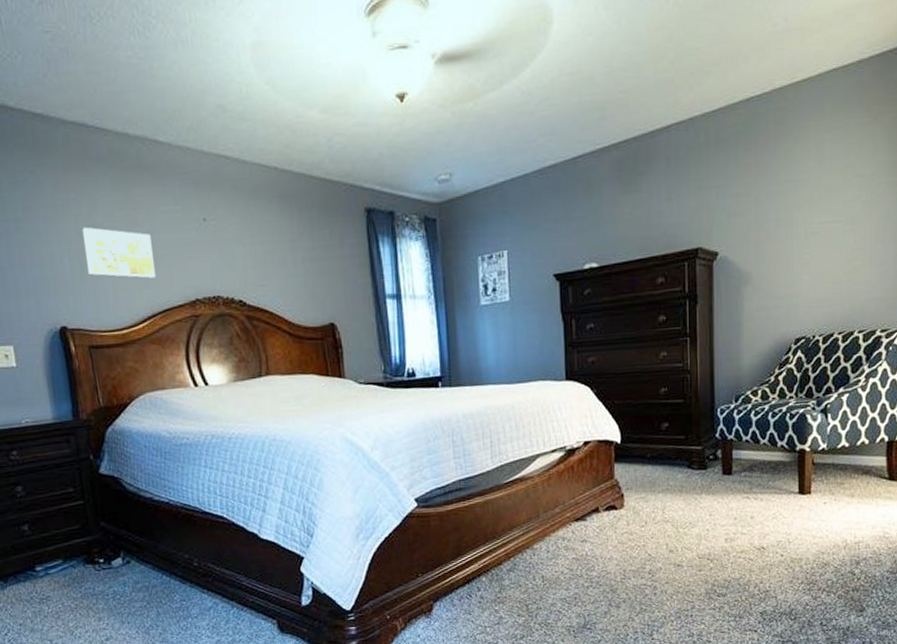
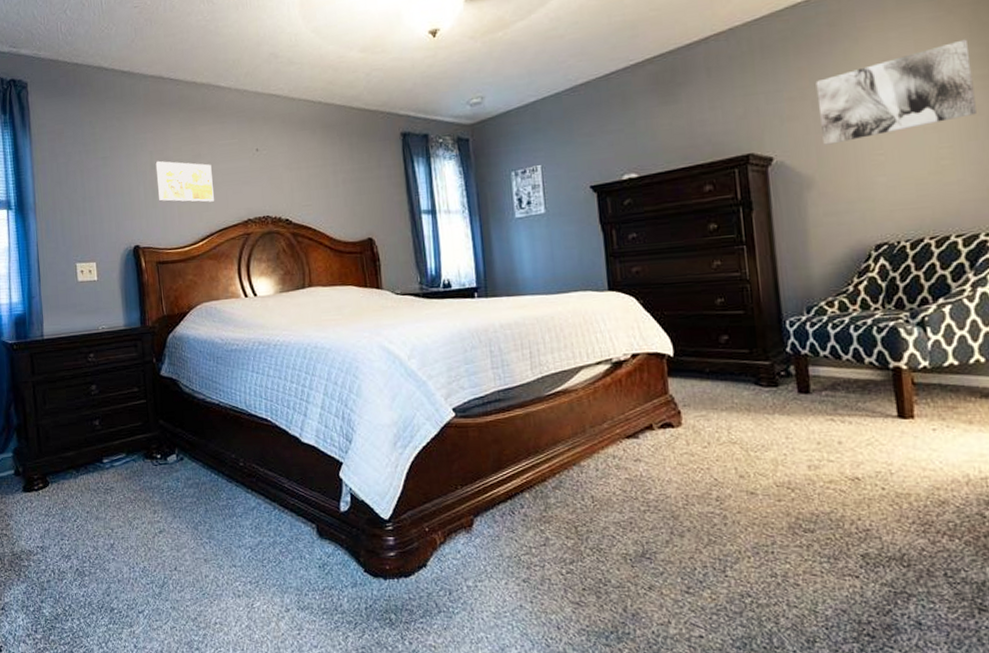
wall art: none [760,146,887,242] -> present [815,39,977,145]

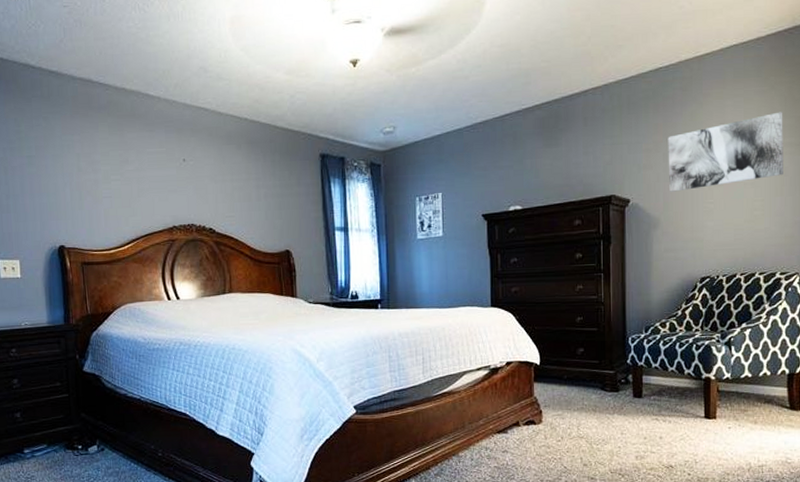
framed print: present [155,160,214,202] -> none [82,163,140,208]

